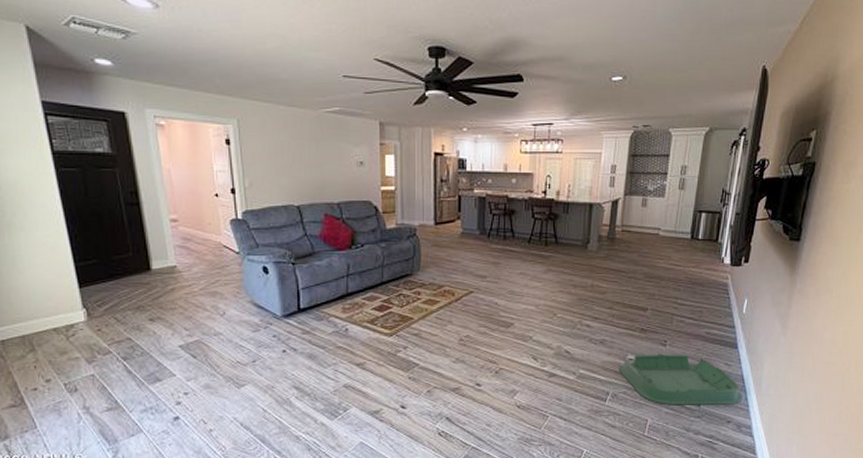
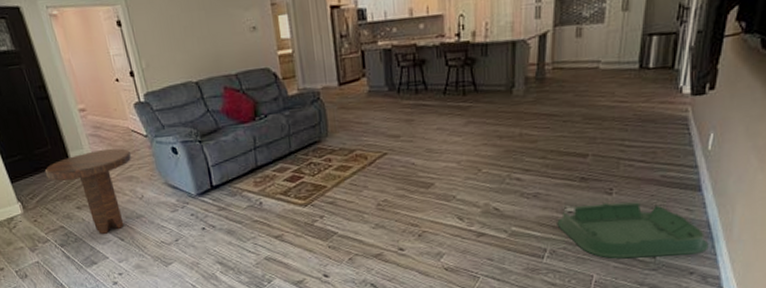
side table: none [120,263,220,349] -> present [44,148,132,234]

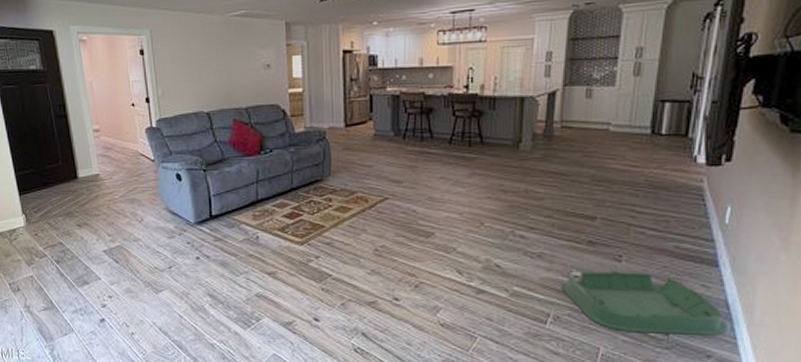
side table: present [44,148,132,234] -> none [52,171,137,254]

